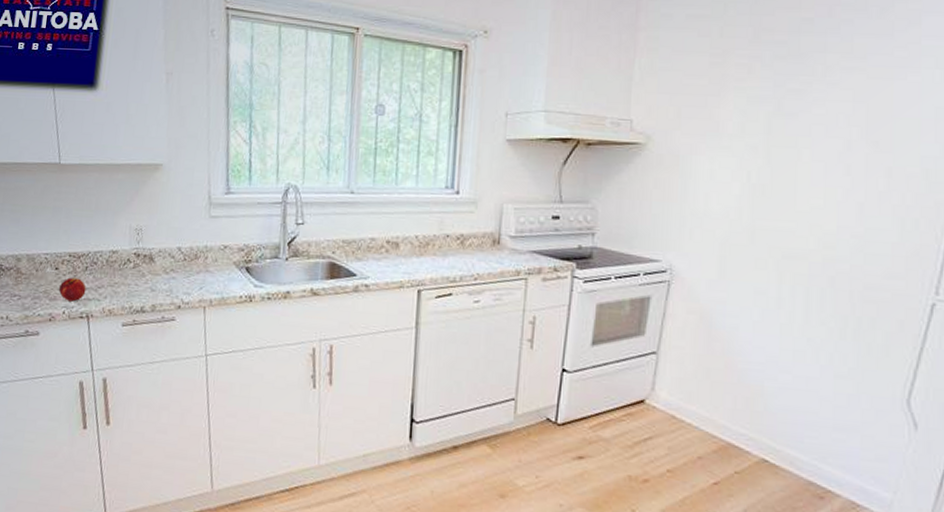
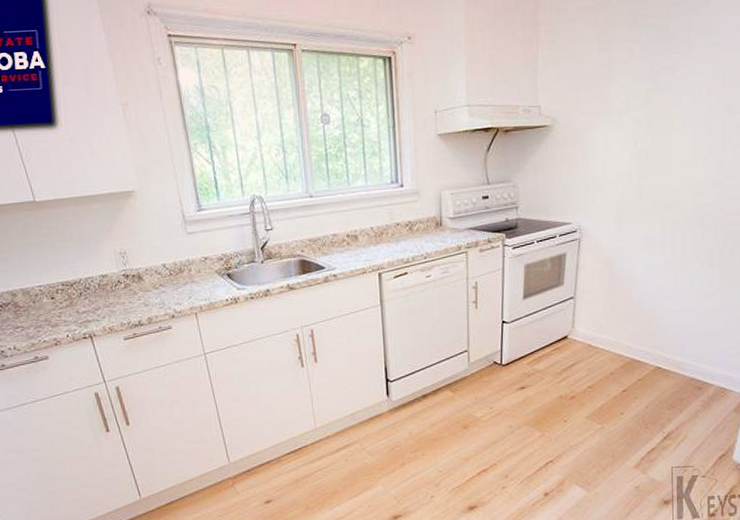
peach: present [58,277,87,302] -> none [58,304,85,326]

